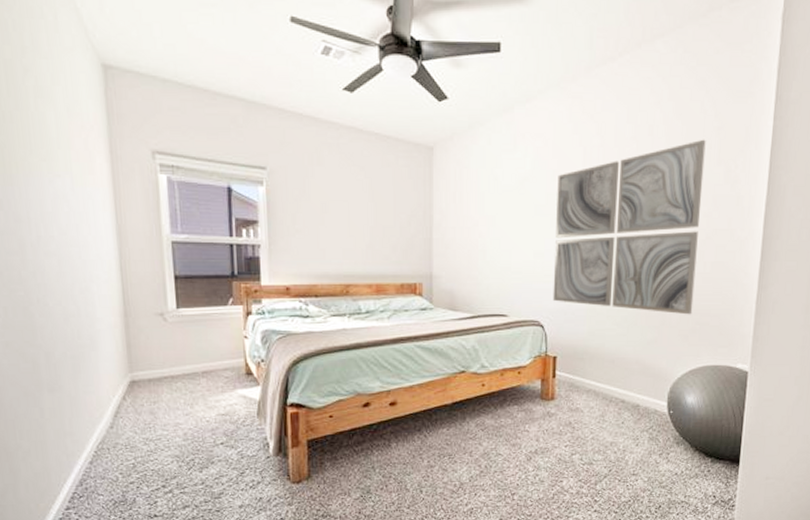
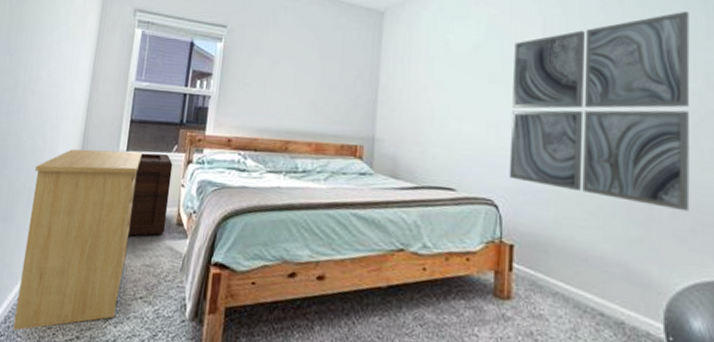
dresser: none [72,309,200,491] -> present [13,149,143,331]
wooden crate: none [192,307,235,390] -> present [127,153,173,237]

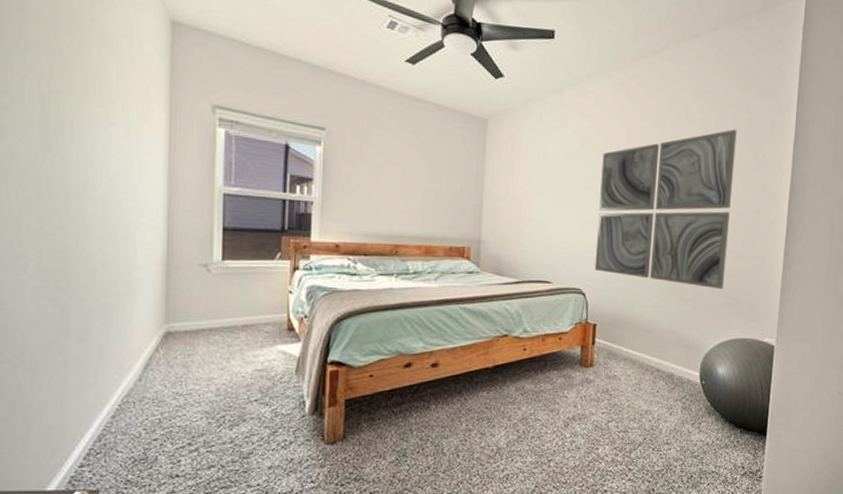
dresser: present [13,149,143,331] -> none [109,260,242,447]
wooden crate: present [127,153,173,237] -> none [233,261,278,344]

